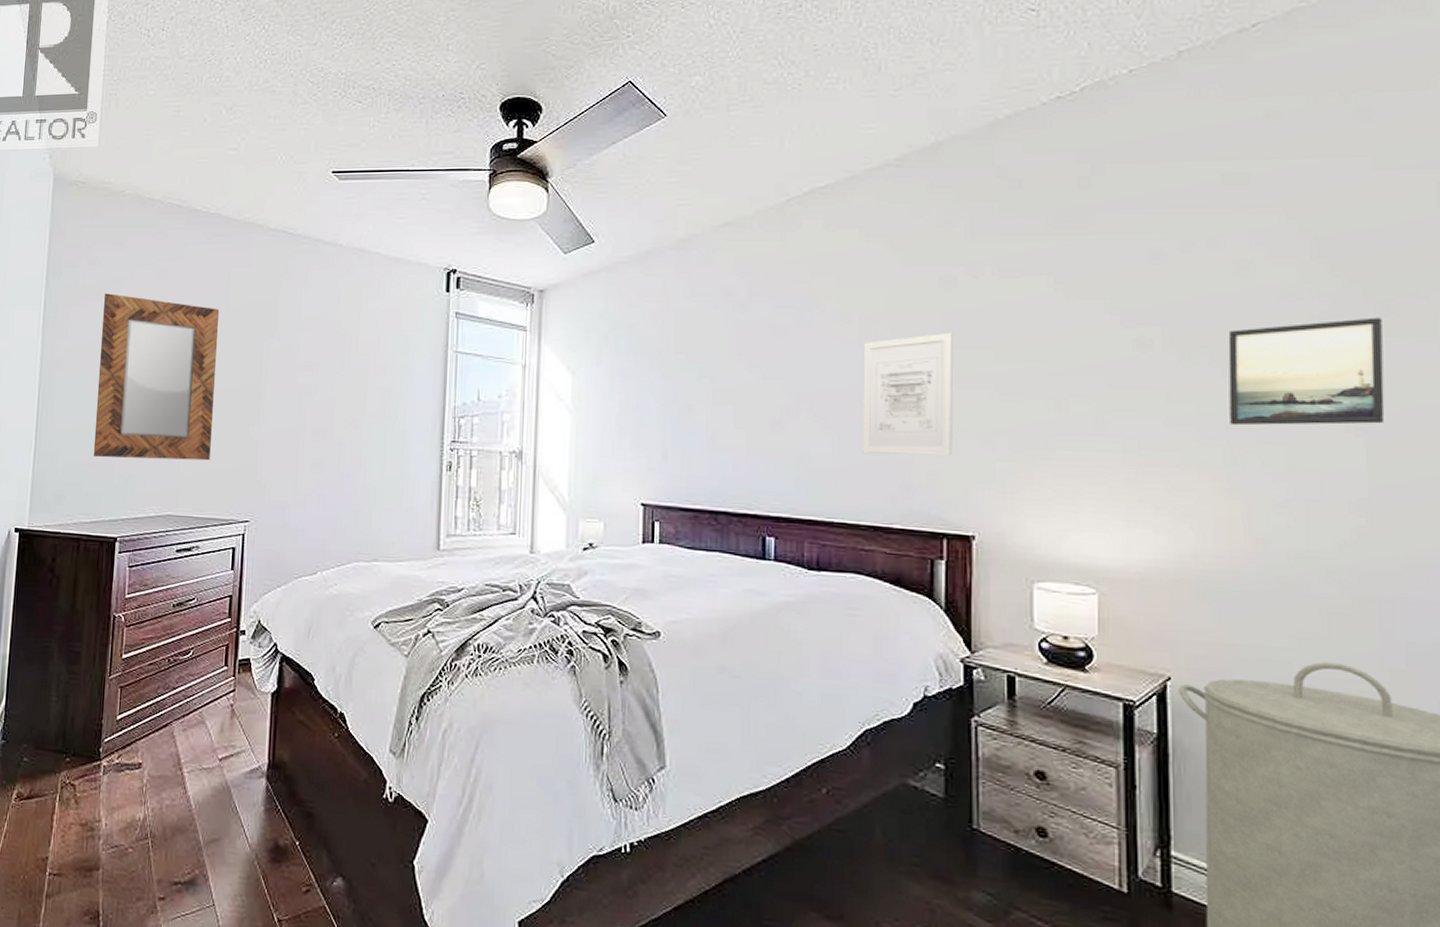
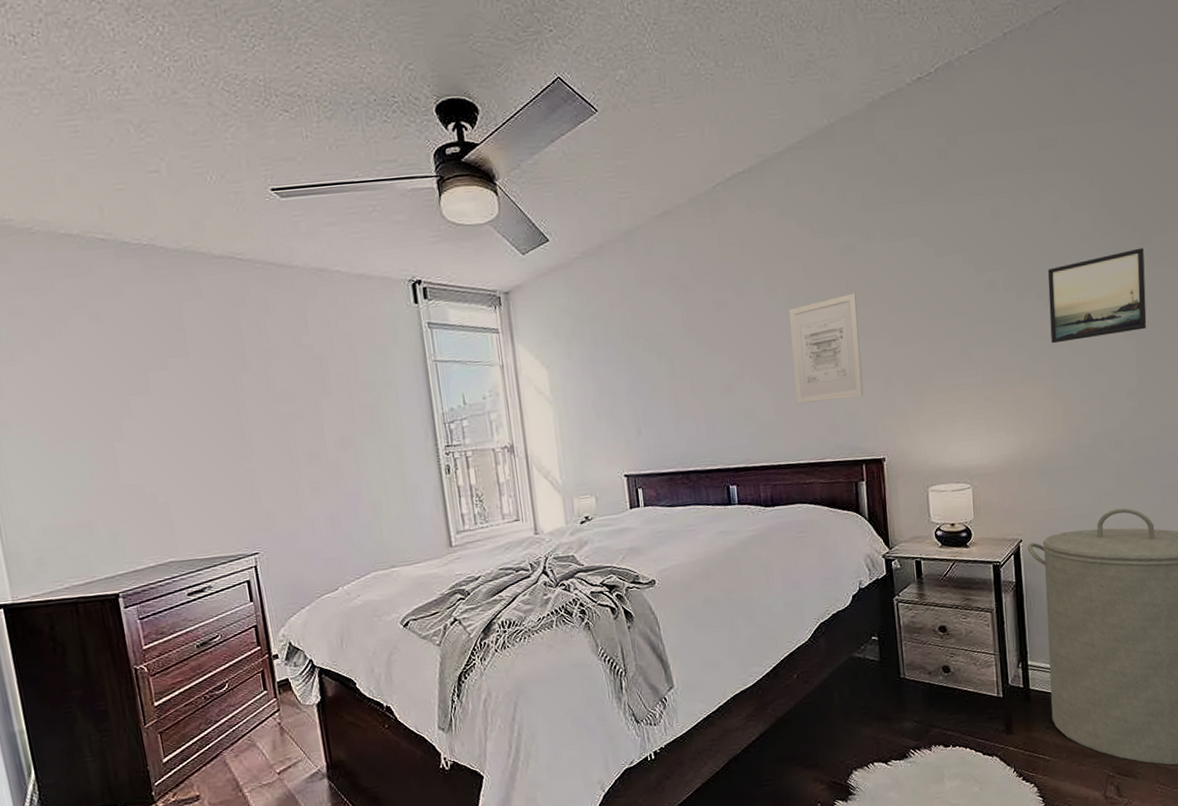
home mirror: present [93,293,220,461] -> none [38,343,203,518]

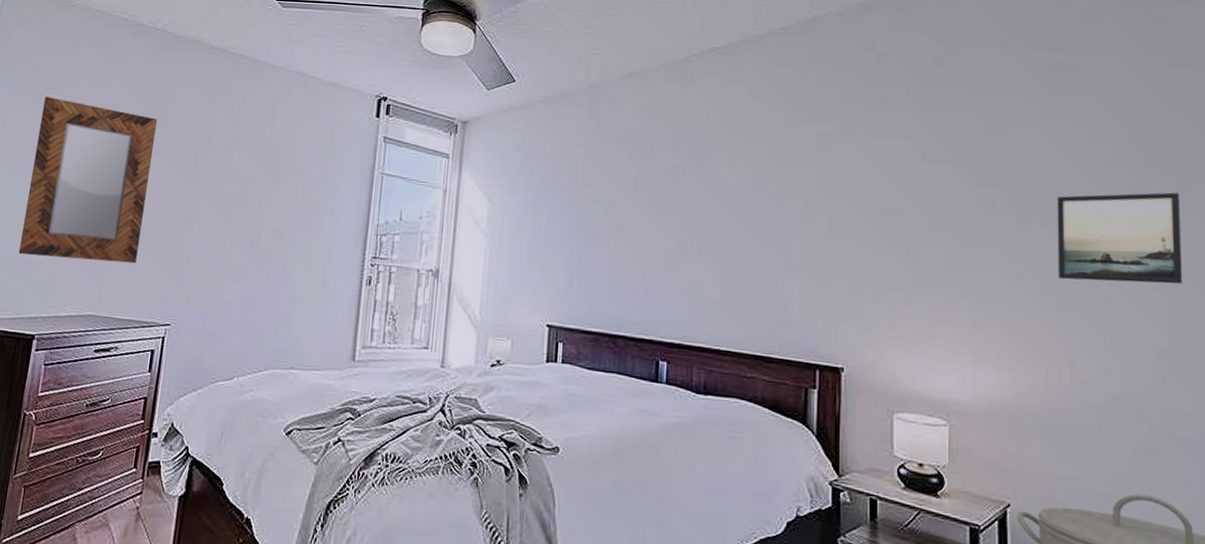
home mirror: none [38,343,203,518] -> present [18,97,158,264]
wall art: present [788,292,864,405] -> none [747,183,828,294]

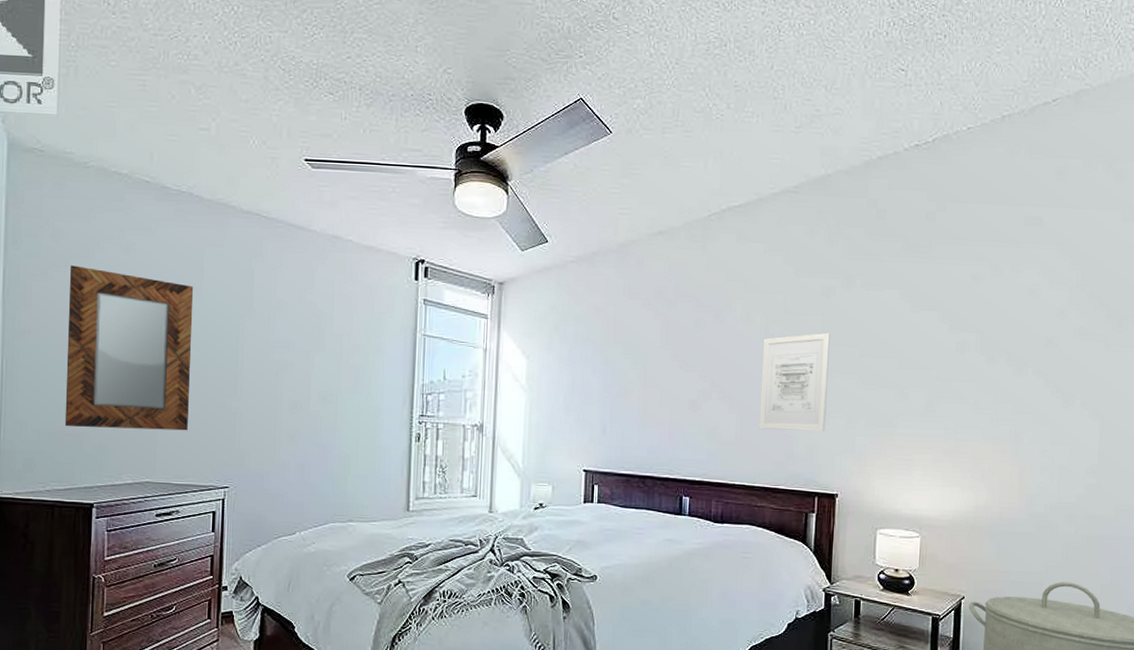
wall art: none [747,183,828,294] -> present [759,332,830,431]
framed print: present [1056,192,1183,285] -> none [1016,332,1117,411]

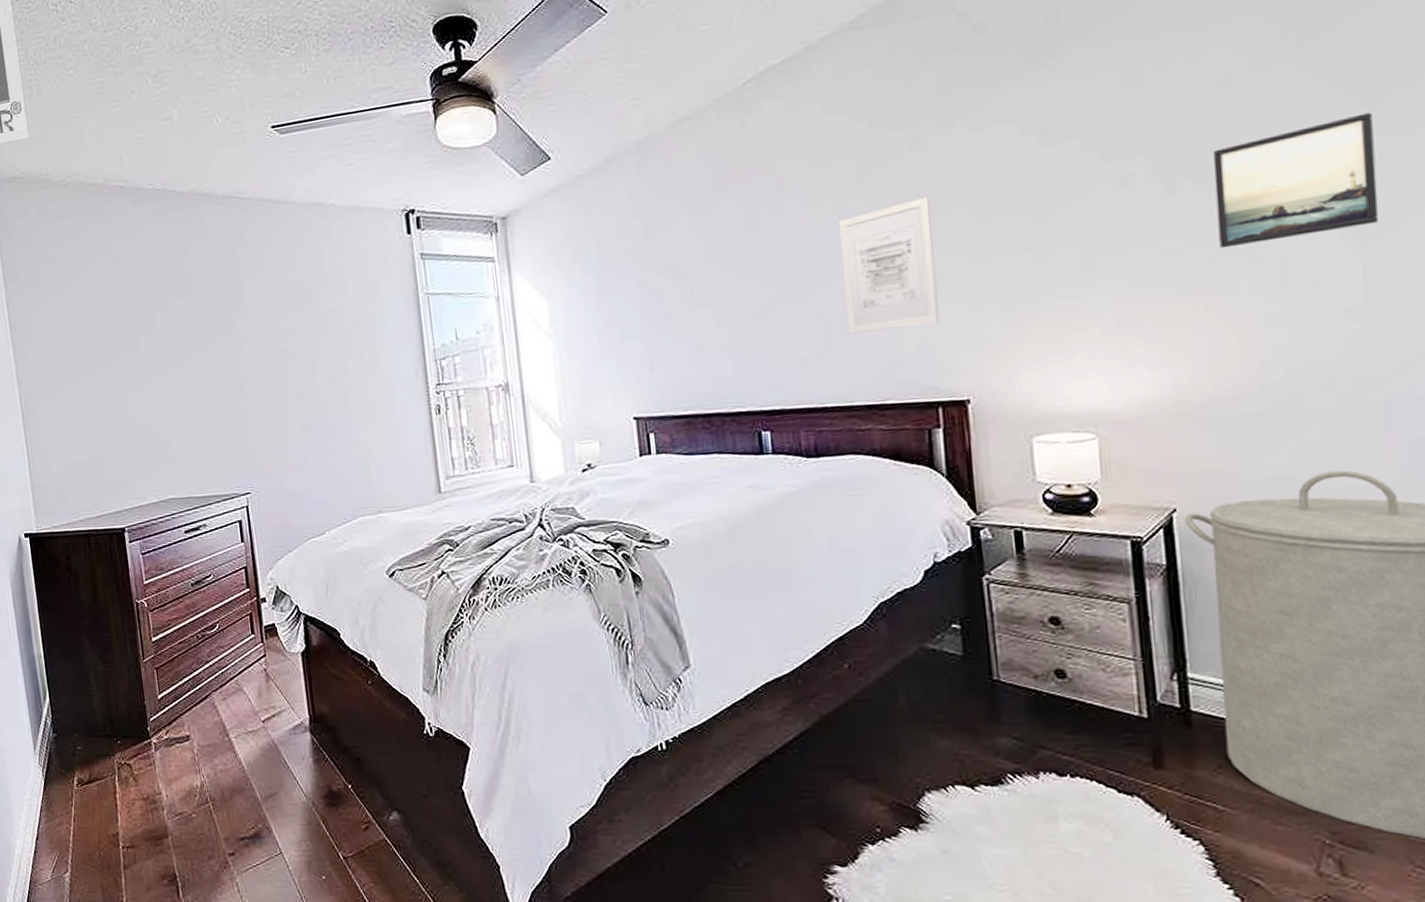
home mirror: present [64,265,194,431] -> none [66,286,201,453]
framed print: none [1016,332,1117,411] -> present [1212,112,1379,249]

